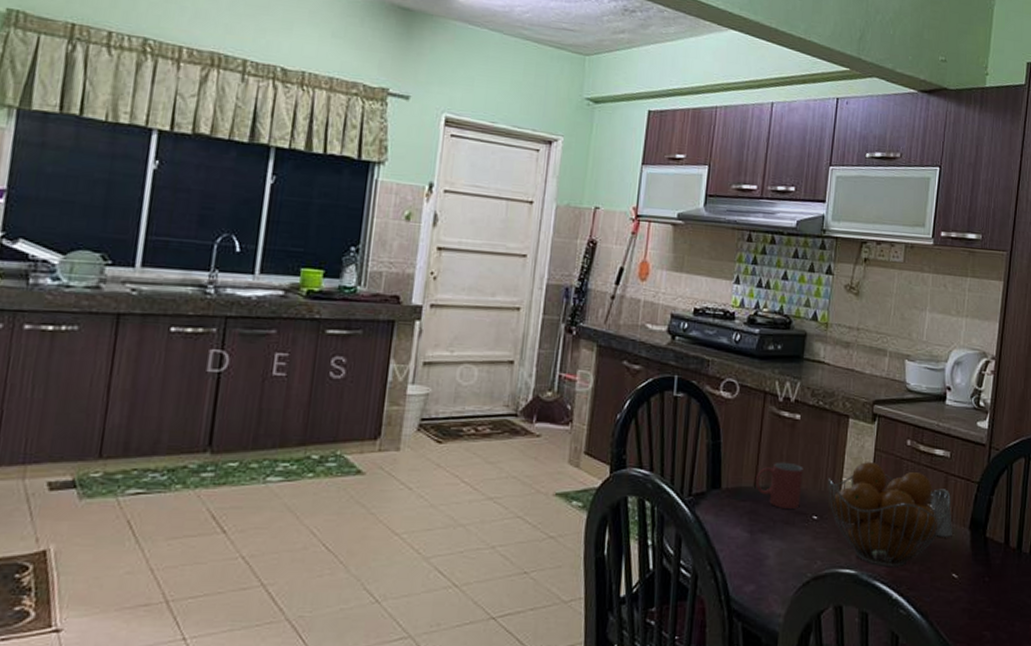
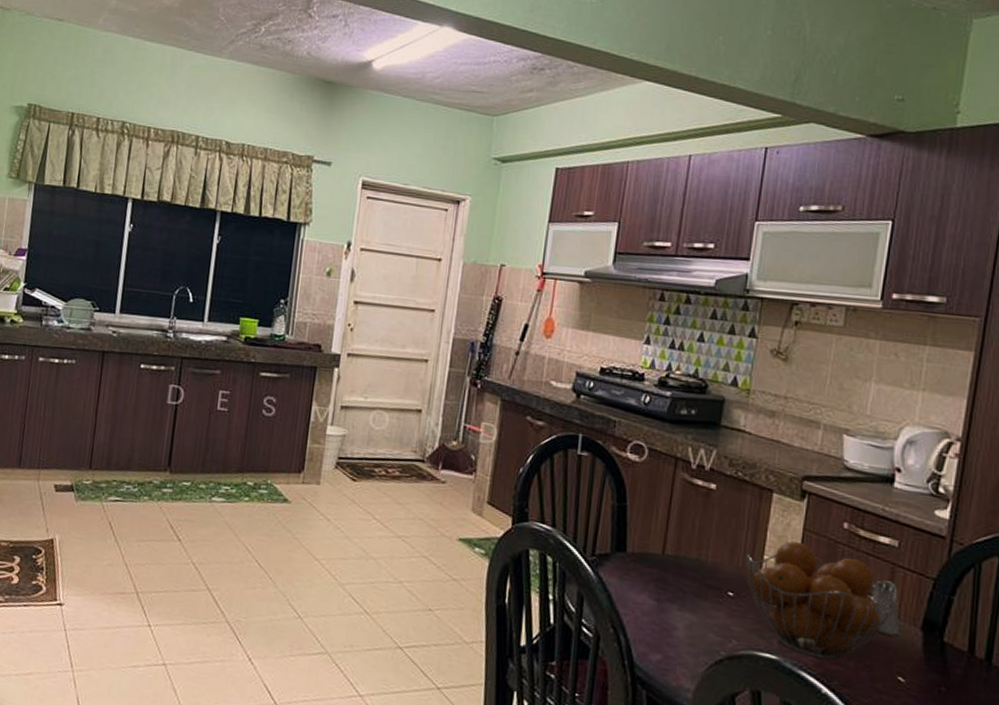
mug: present [756,462,803,509] -> none [664,531,718,582]

